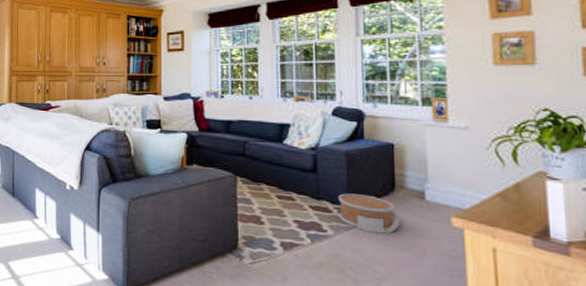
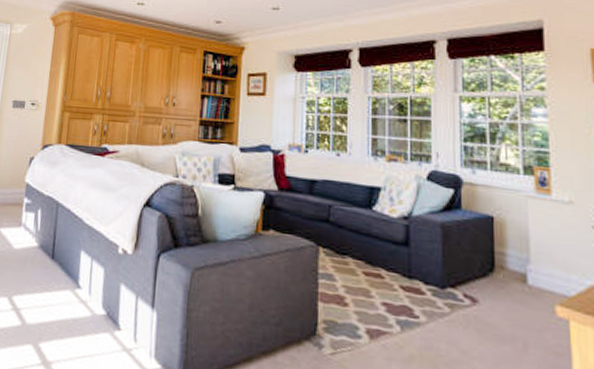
basket: present [337,193,400,234] -> none [431,272,500,323]

